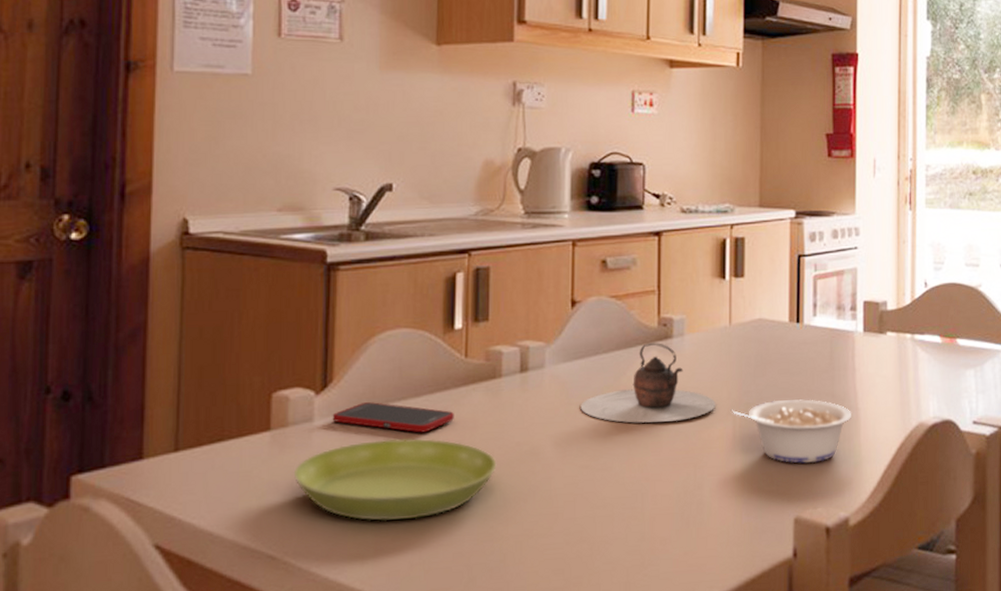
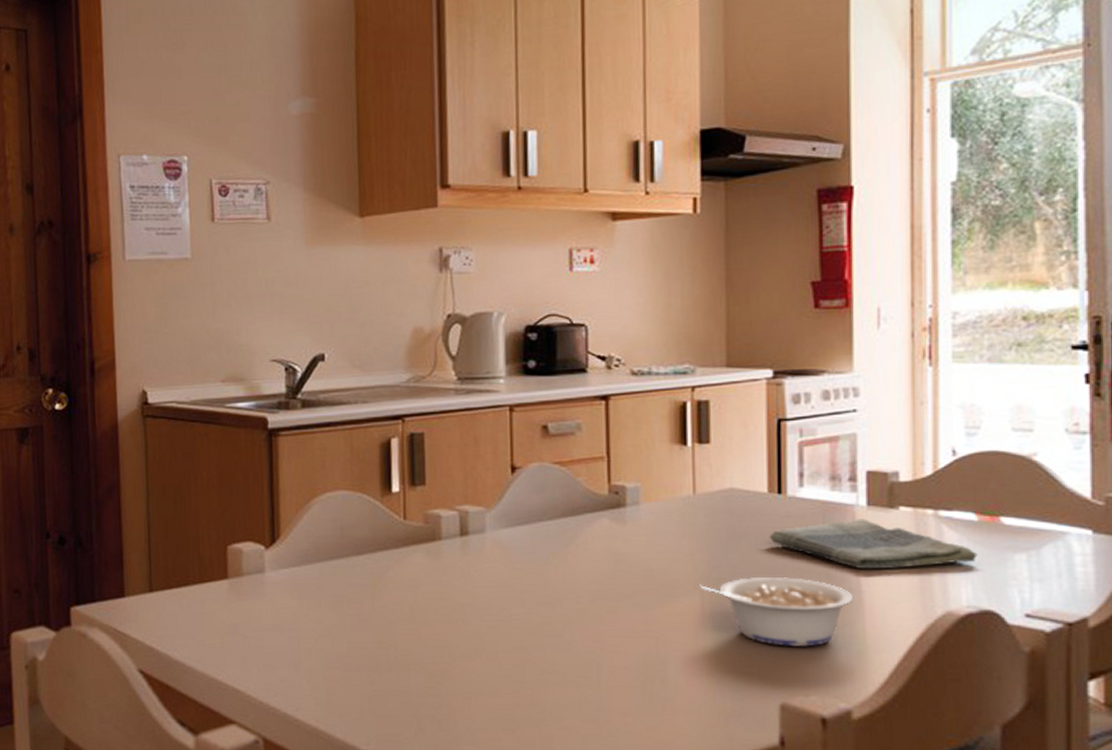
saucer: present [294,438,497,521] -> none [251,592,441,668]
cell phone: present [332,402,454,433] -> none [281,558,396,589]
teapot: present [580,343,716,423] -> none [525,511,680,592]
dish towel: none [789,343,941,389] -> present [769,518,978,570]

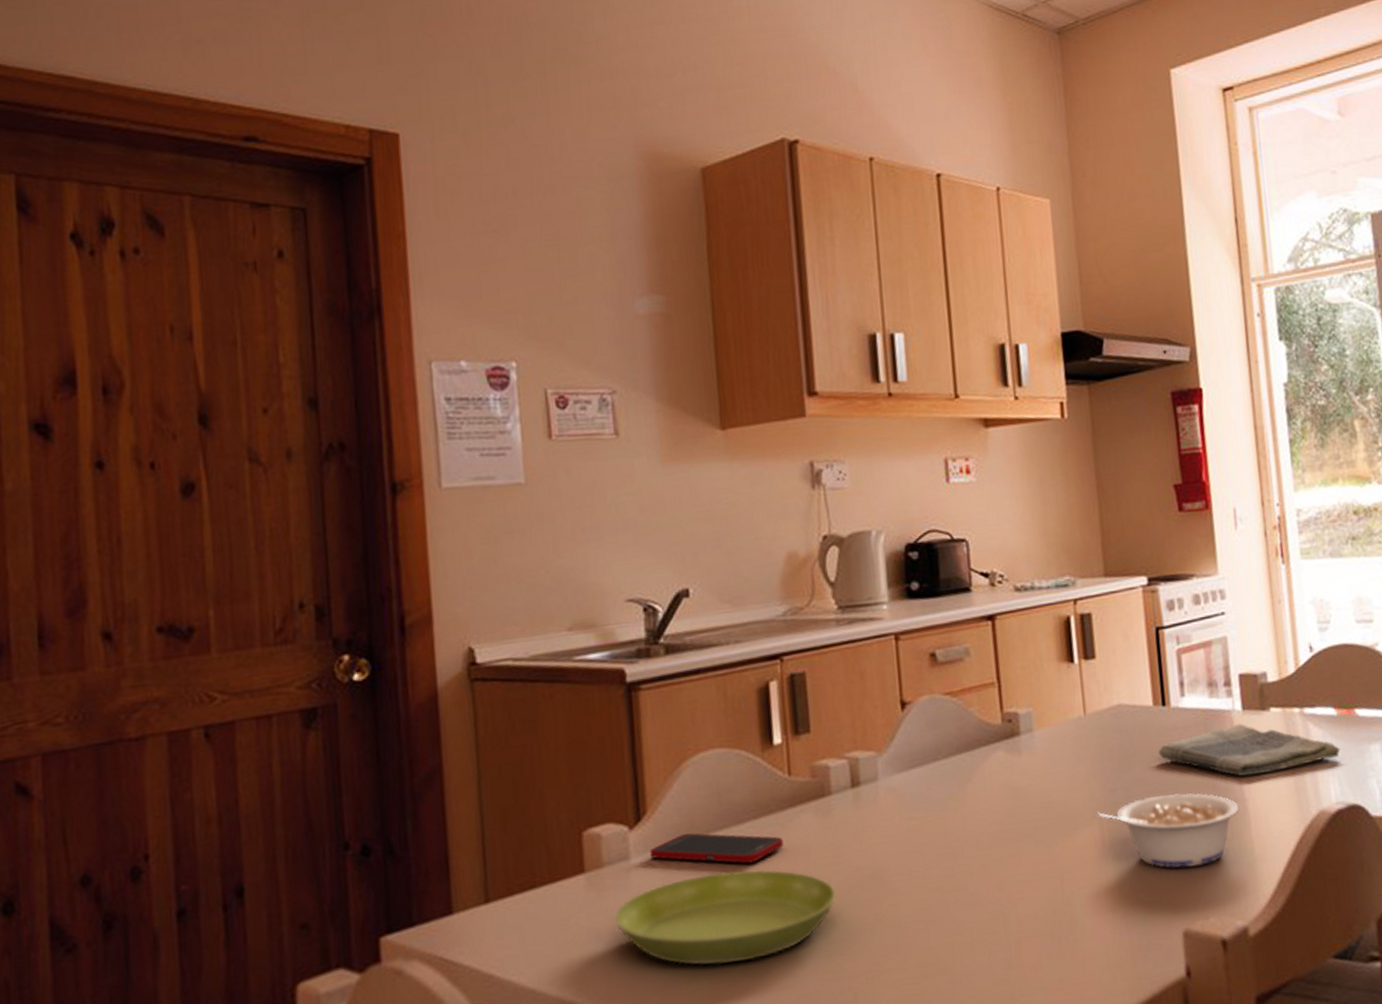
saucer: none [251,592,441,668] -> present [615,869,836,966]
cell phone: none [281,558,396,589] -> present [649,833,783,864]

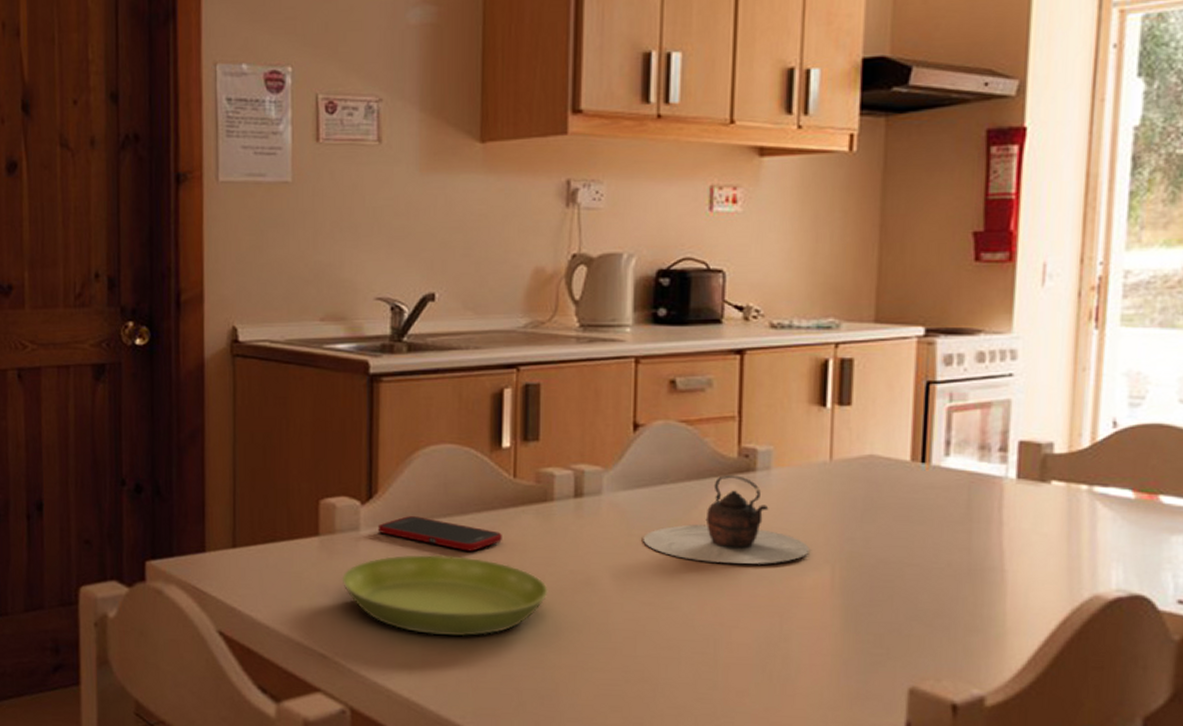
teapot: none [923,741,1078,836] -> present [643,475,809,564]
legume: present [1096,792,1239,868] -> none [828,551,994,628]
dish towel: present [1158,723,1340,777] -> none [908,491,1132,548]

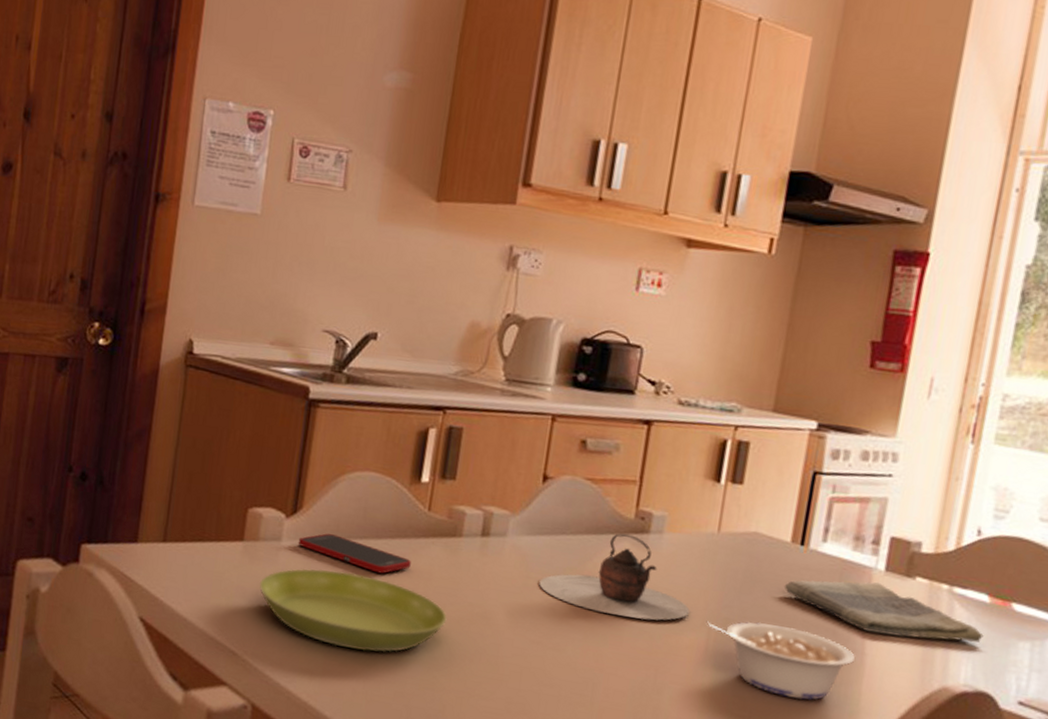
legume: none [828,551,994,628] -> present [706,621,855,701]
dish towel: none [908,491,1132,548] -> present [784,580,984,643]

